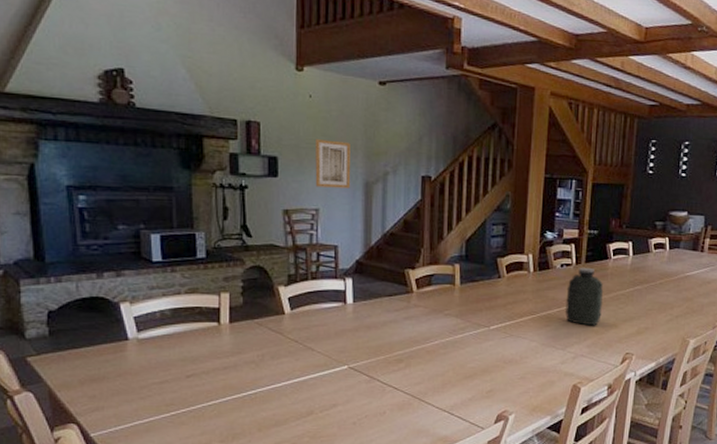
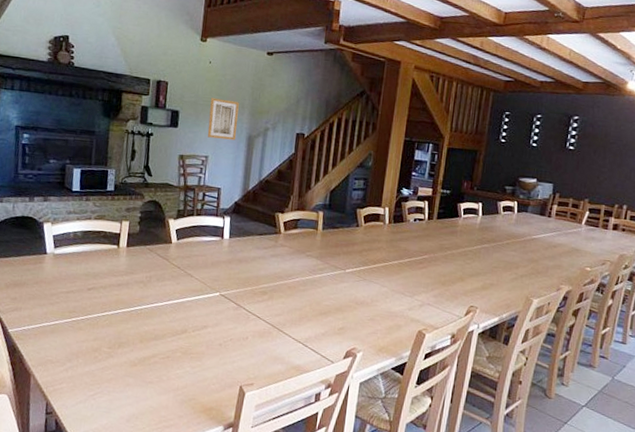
water jug: present [565,267,604,326] -> none [415,222,453,278]

